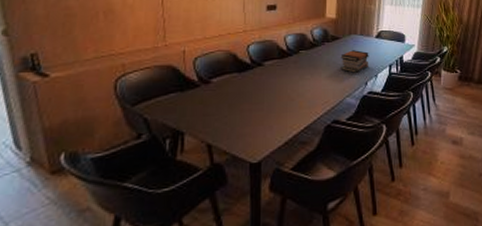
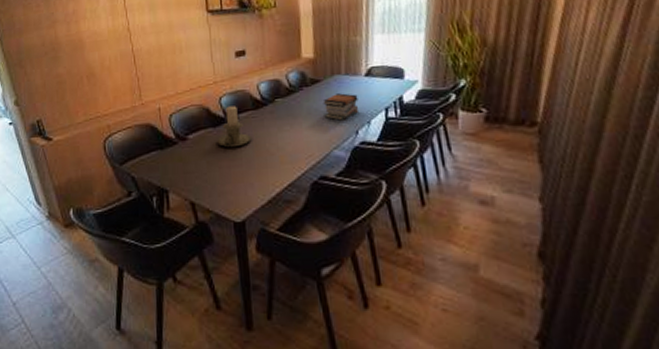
candle holder: none [241,54,275,93] -> present [217,106,252,148]

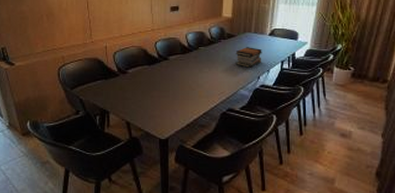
candle holder: present [217,106,252,148] -> none [151,50,178,82]

